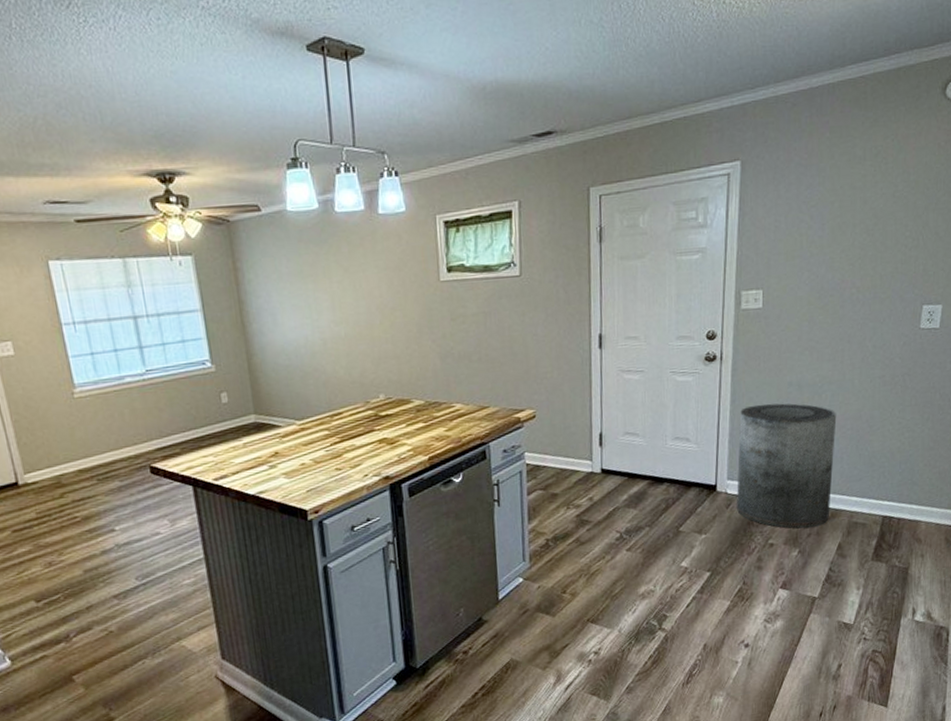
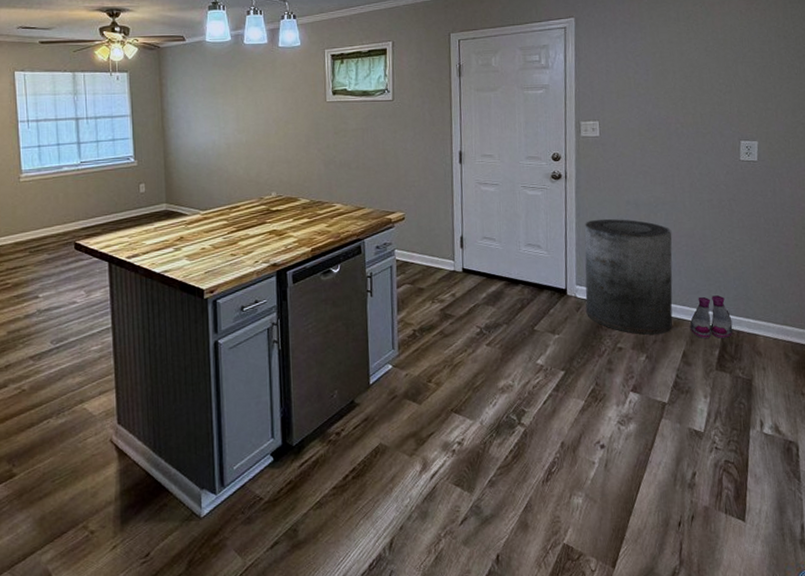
boots: none [848,481,894,529] -> present [690,295,733,339]

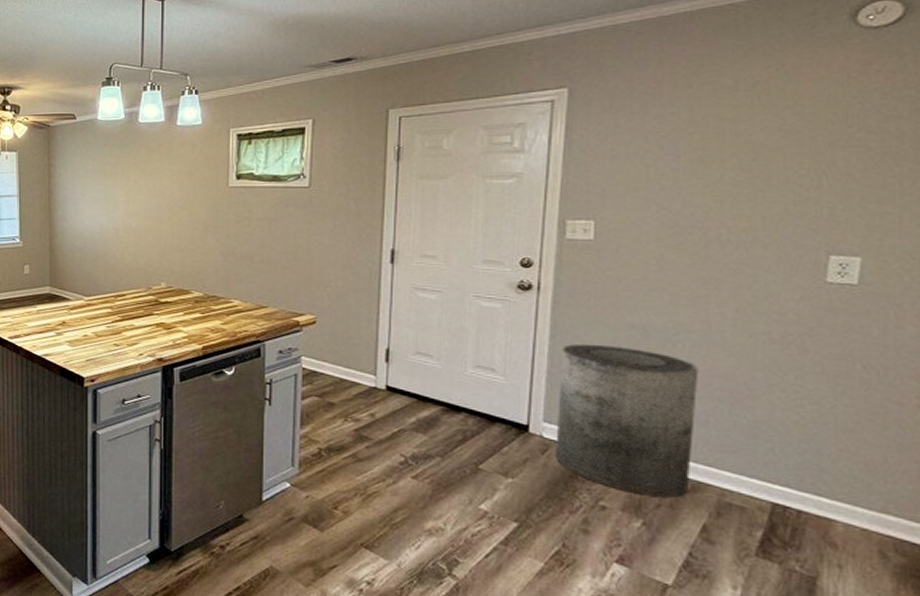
boots: present [690,295,733,339] -> none [717,457,790,517]

